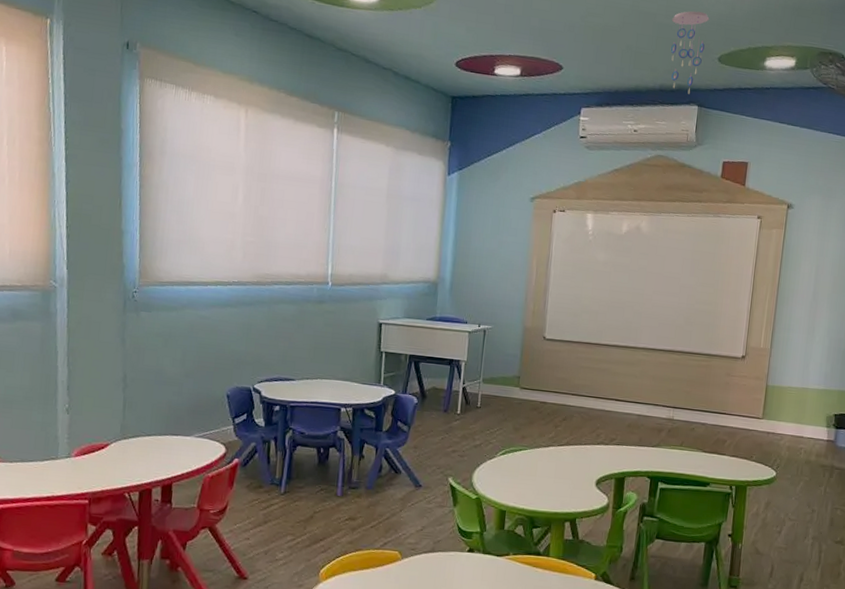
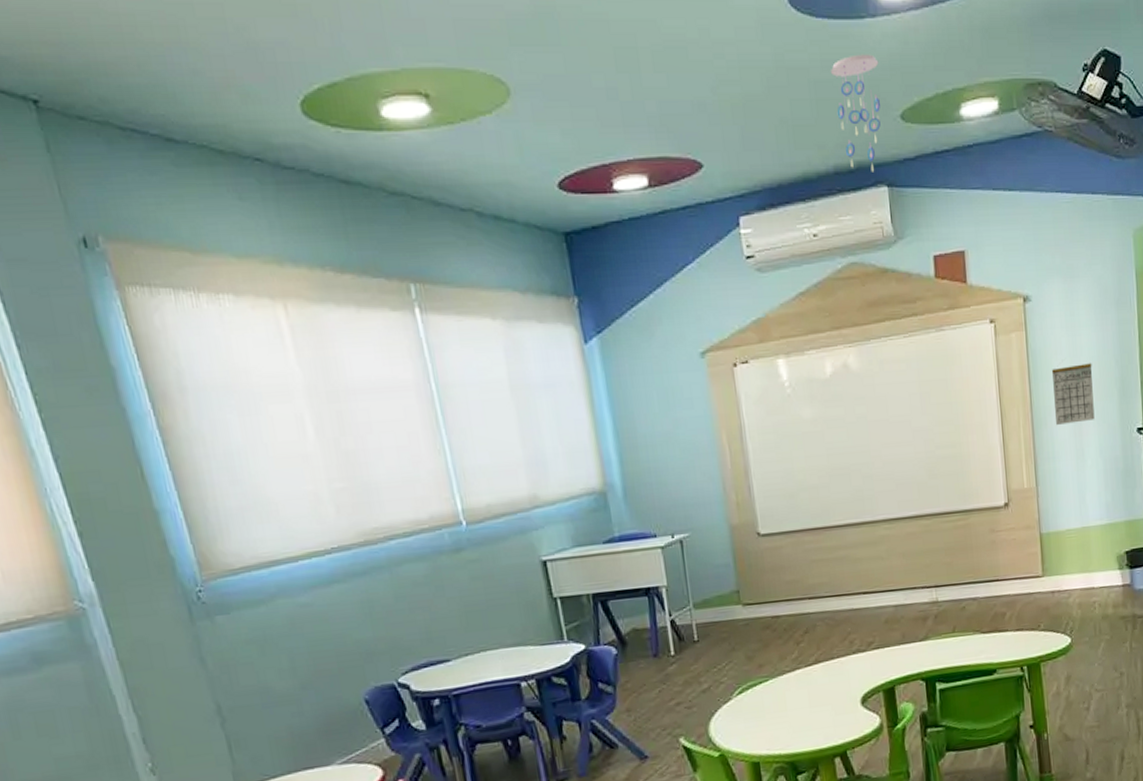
calendar: none [796,262,834,307] -> present [1052,363,1095,425]

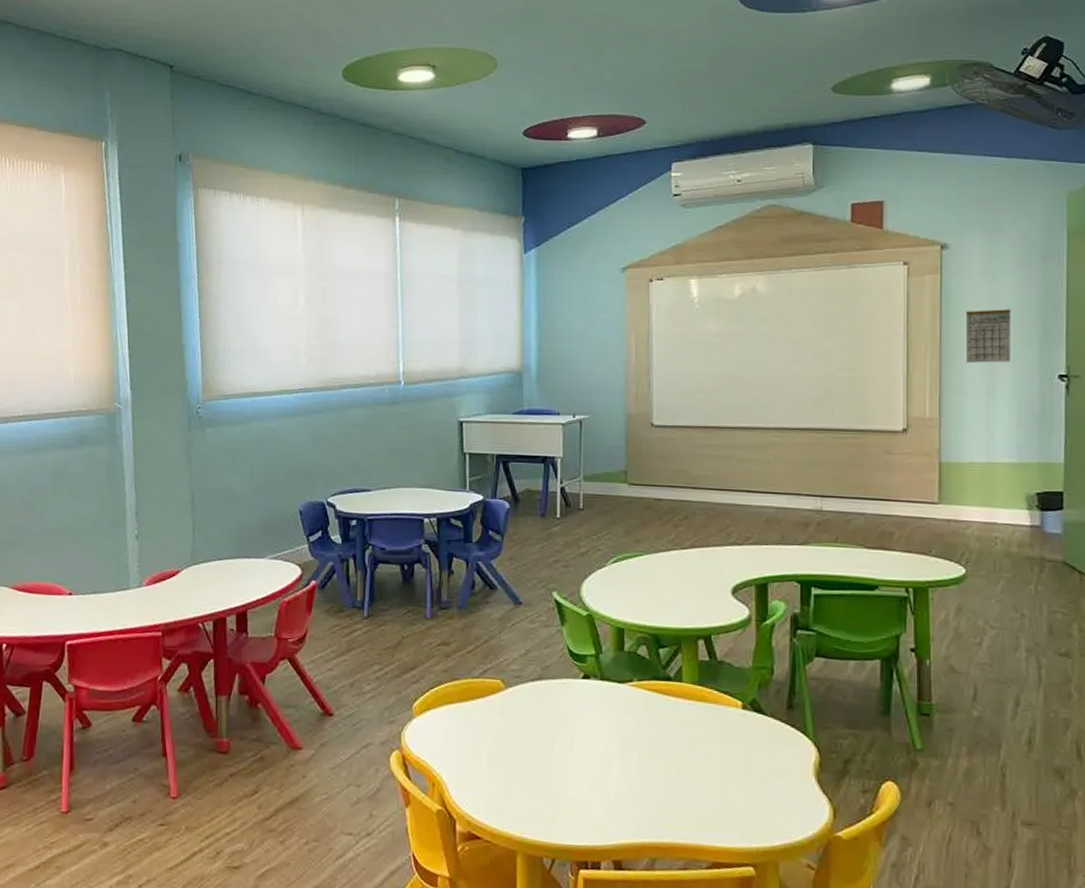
ceiling mobile: present [830,54,881,172] -> none [769,39,816,132]

